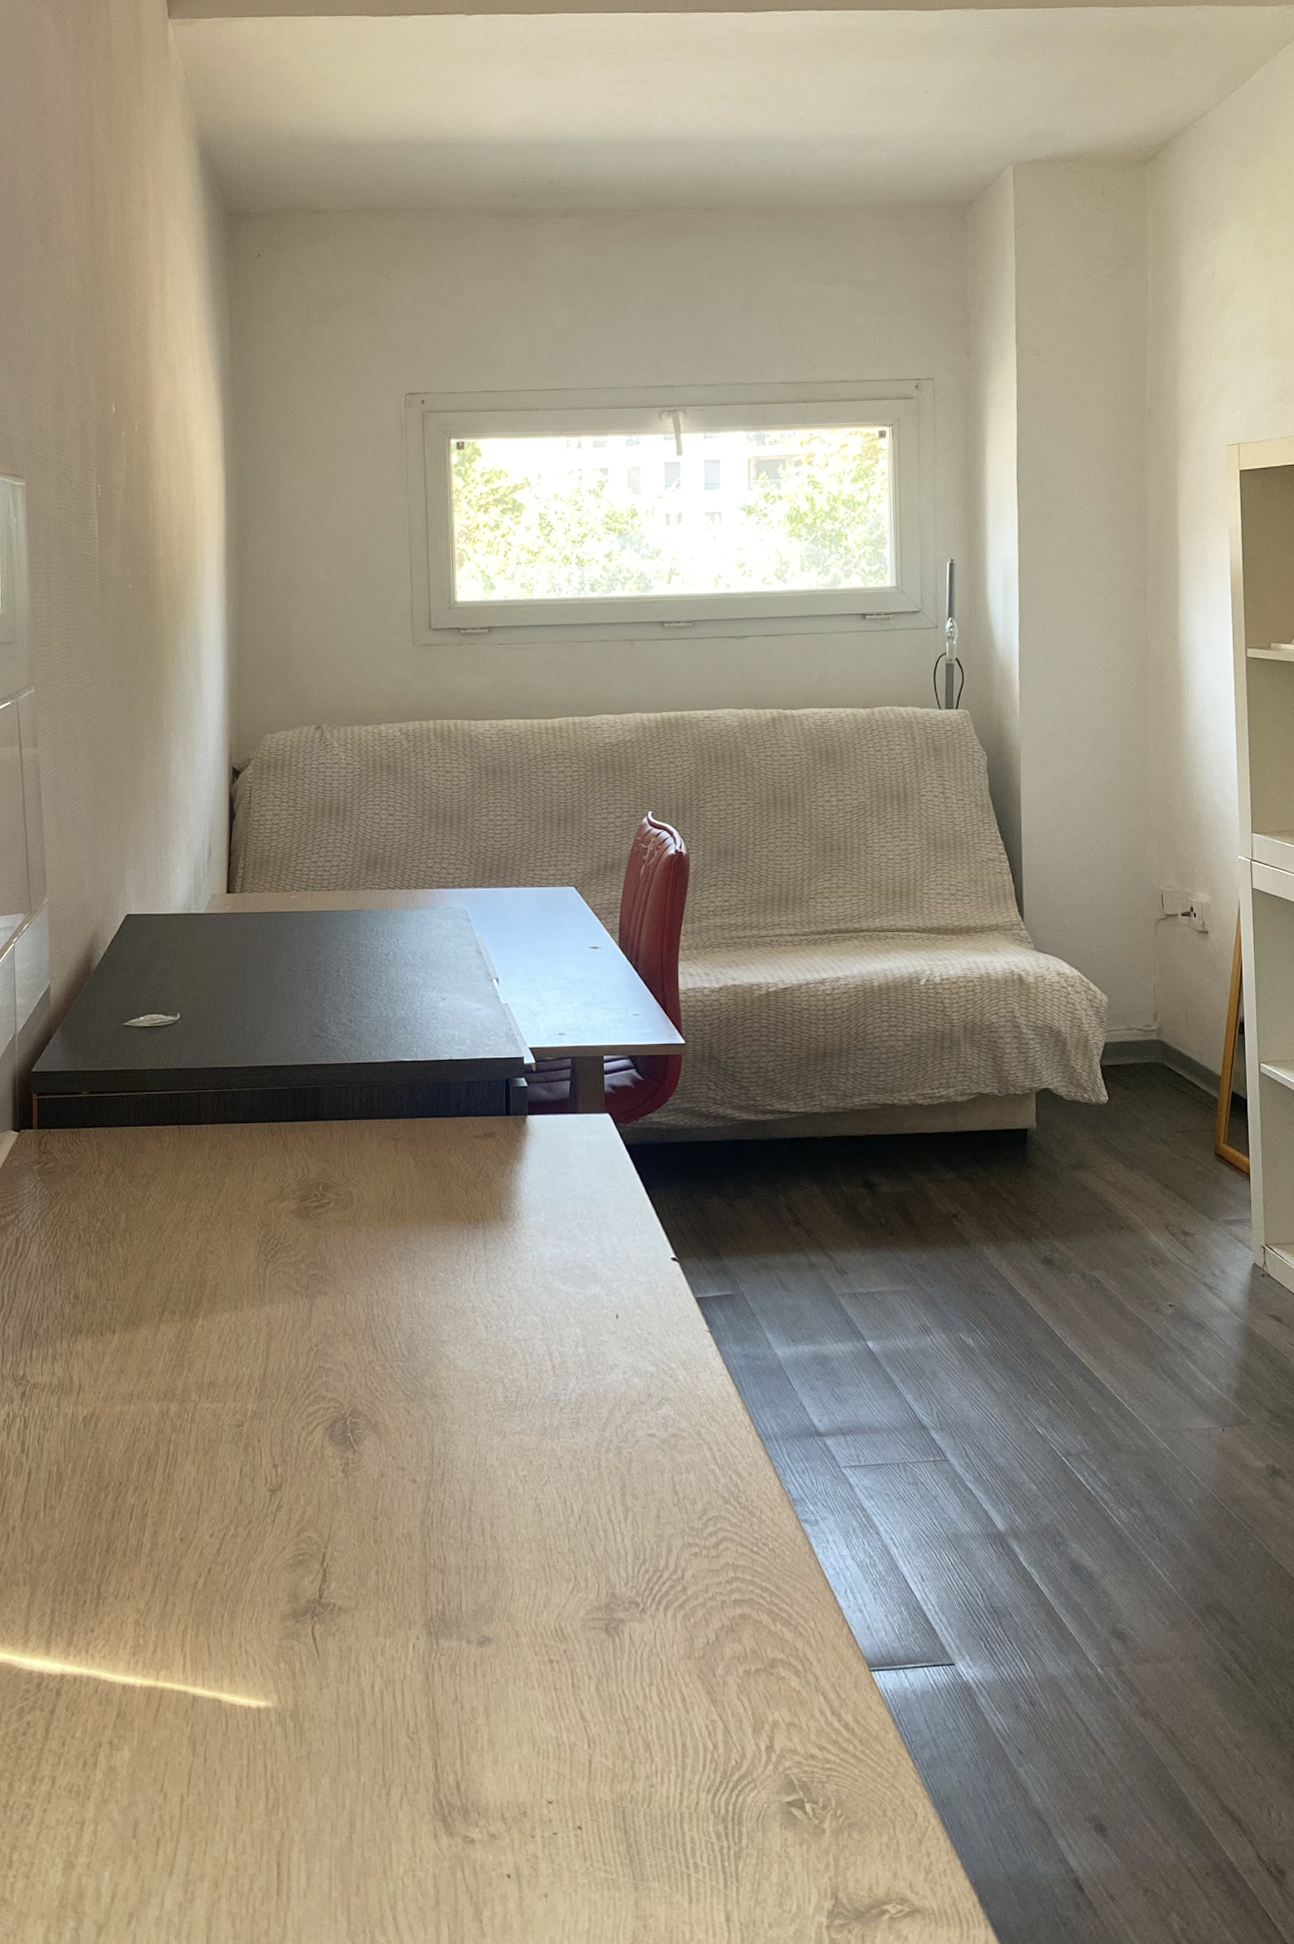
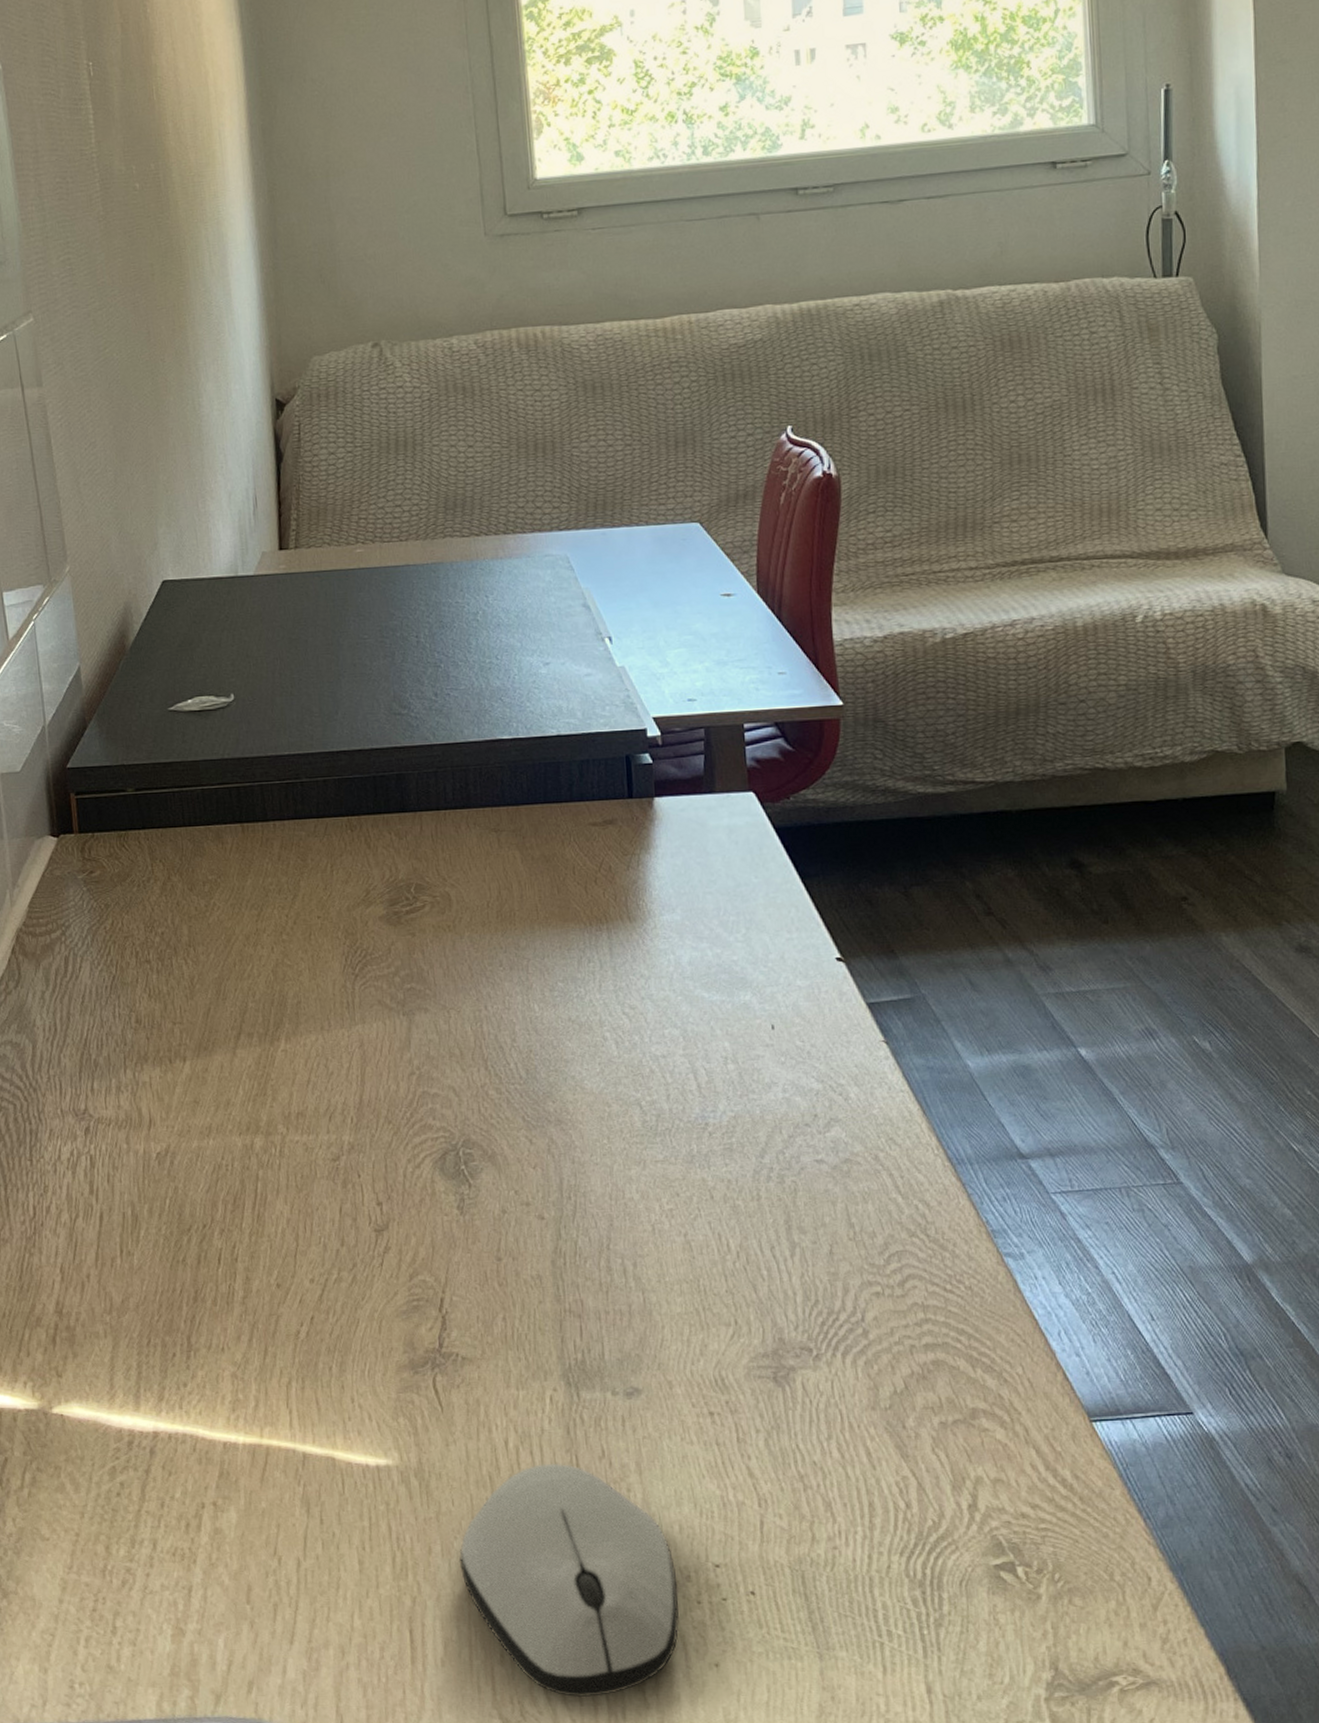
computer mouse: none [324,1706,516,1927] -> present [458,1463,679,1698]

